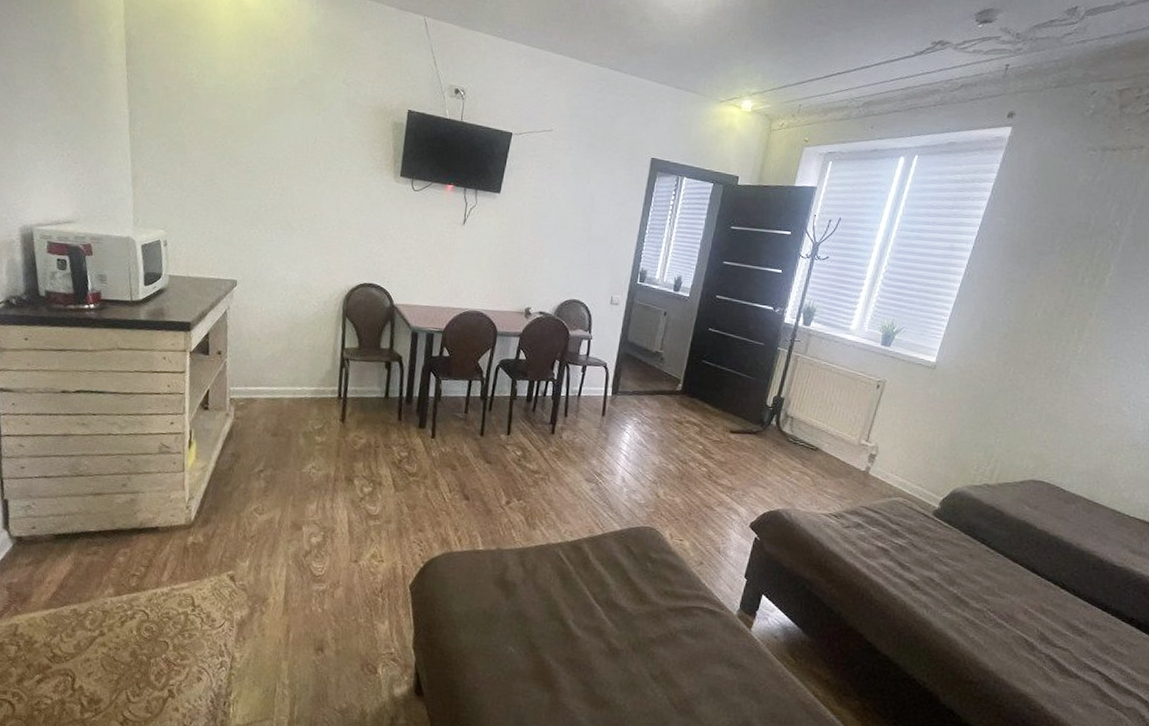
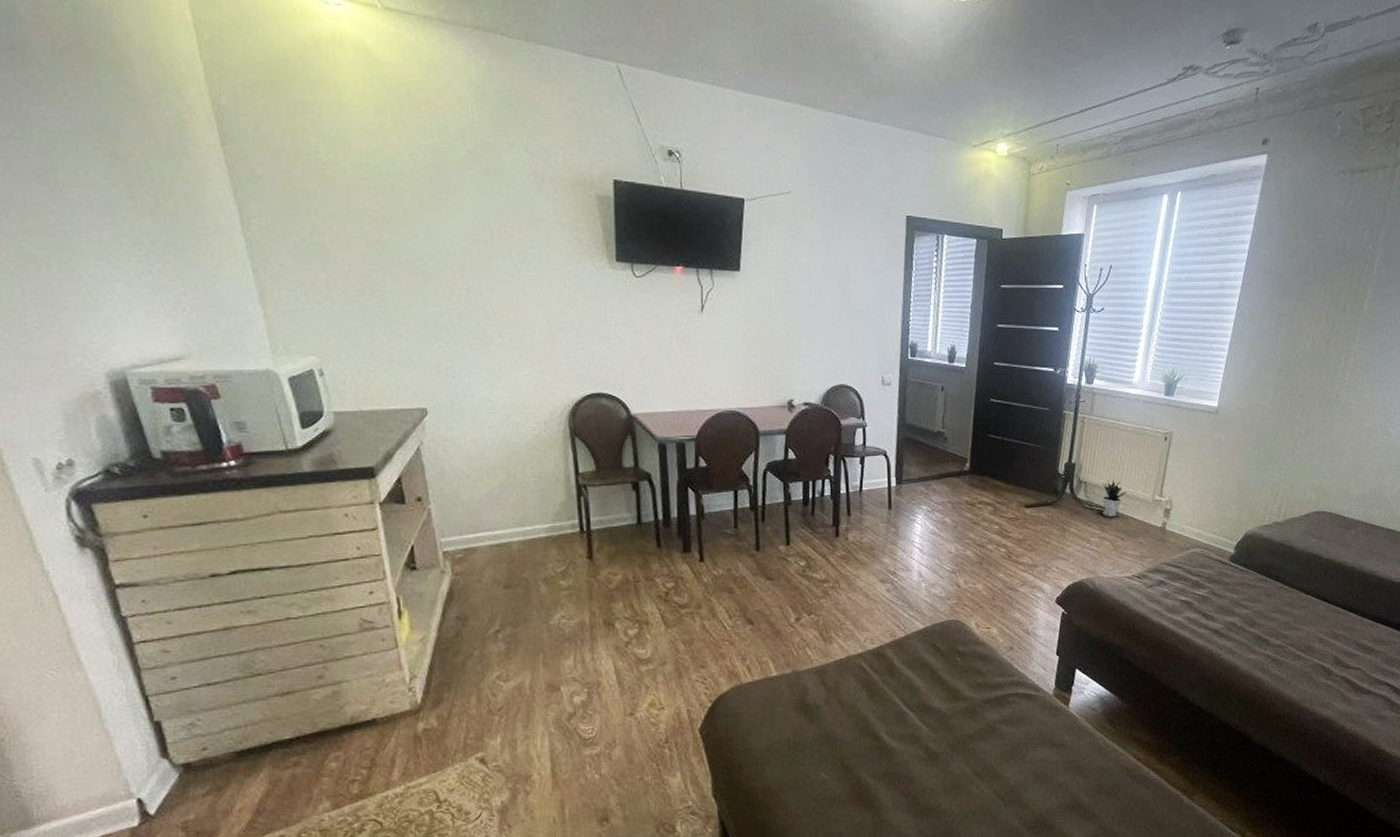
potted plant: none [806,418,834,454] -> present [1102,480,1128,517]

